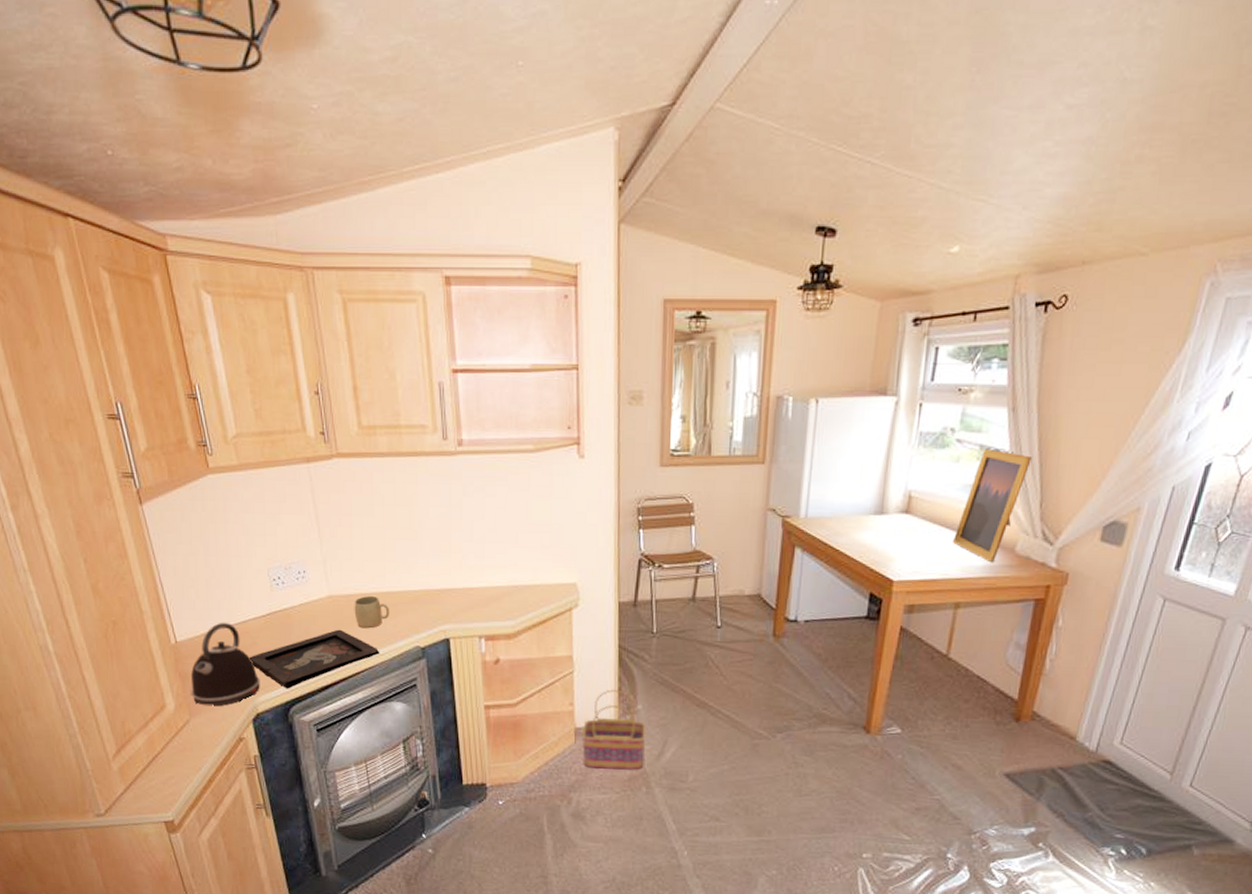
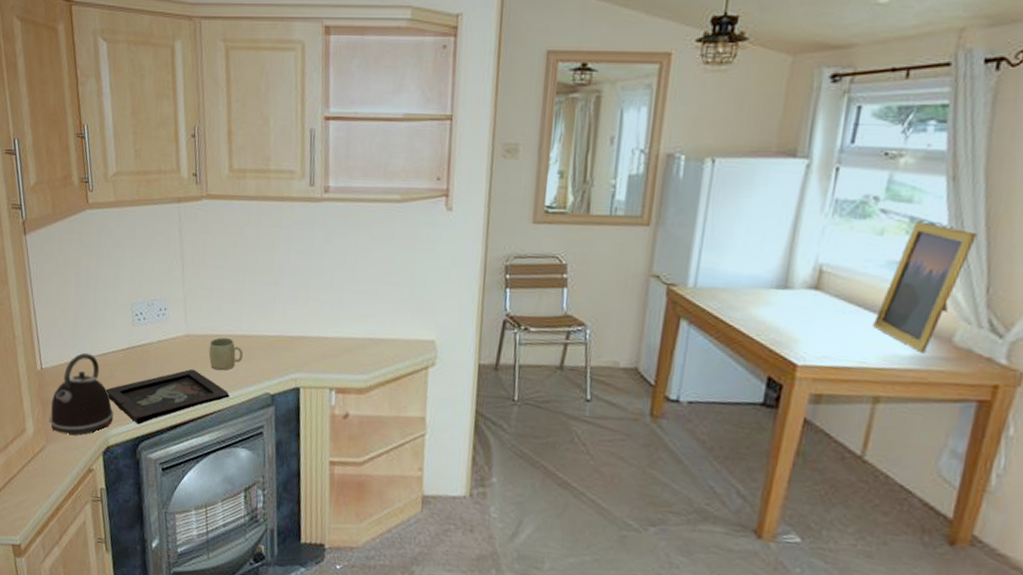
basket: present [581,689,646,770] -> none [429,457,500,549]

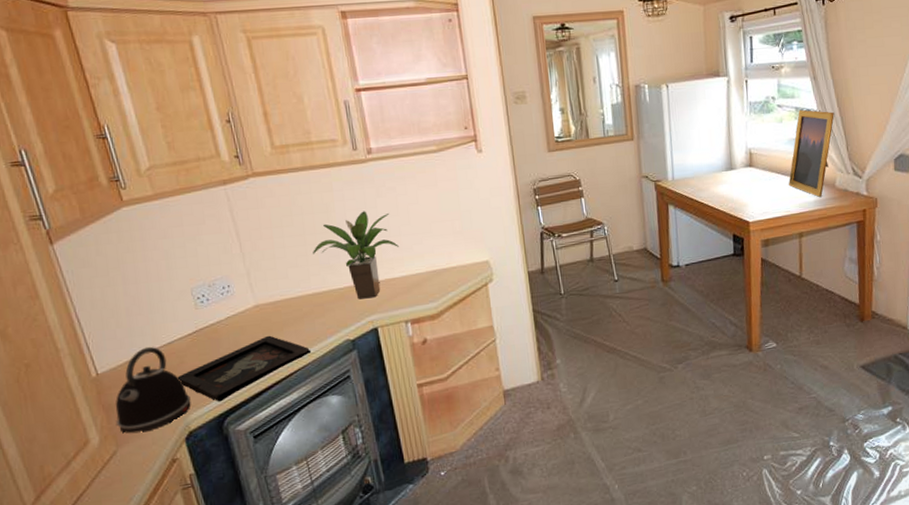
mug: present [208,337,243,371] -> none [281,299,317,332]
potted plant: none [250,256,338,355] -> present [313,211,399,300]

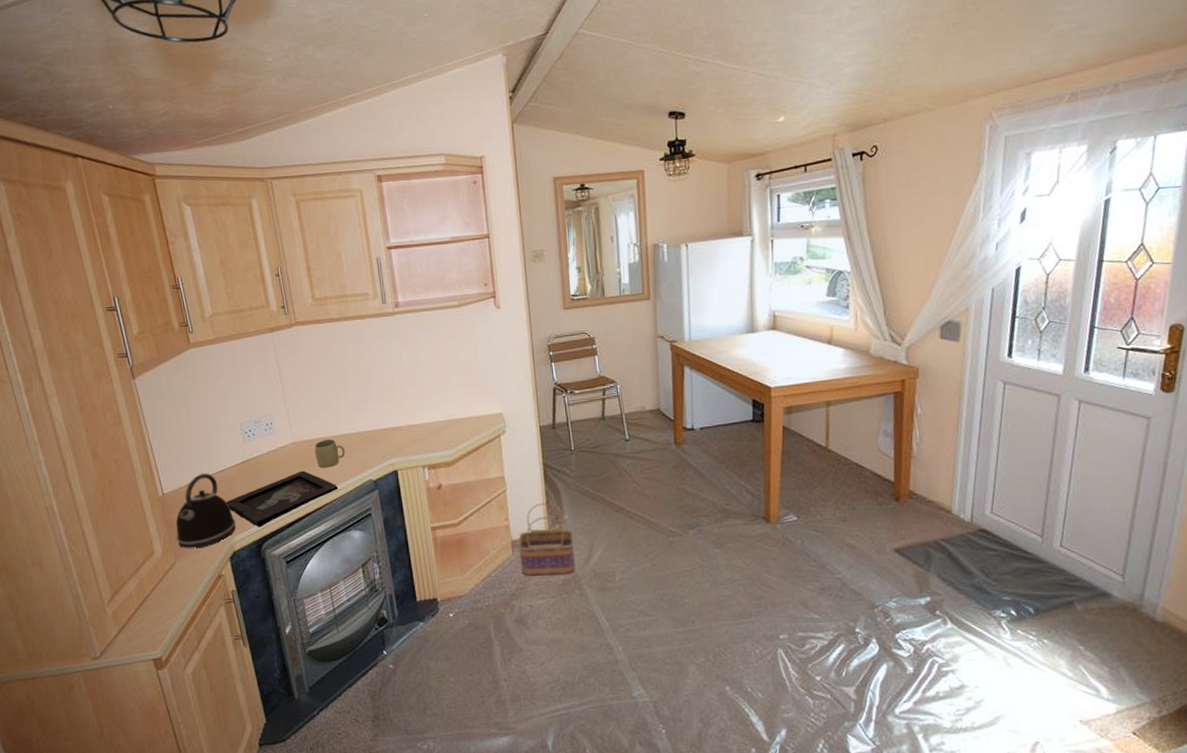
mug: none [281,299,317,332] -> present [314,439,345,468]
potted plant: present [313,211,399,300] -> none [344,360,419,443]
basket: none [510,349,569,425] -> present [518,503,575,576]
picture frame: present [789,109,834,197] -> none [816,271,871,364]

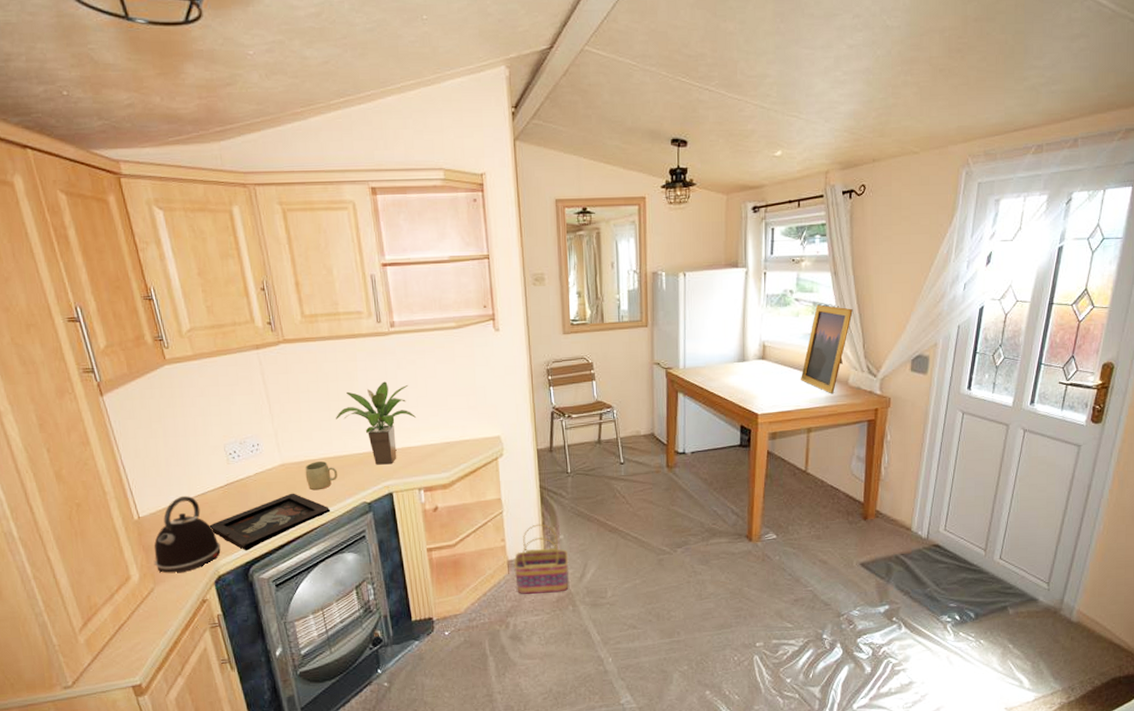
potted plant: none [344,360,419,443] -> present [336,381,416,465]
picture frame: none [816,271,871,364] -> present [801,304,853,393]

